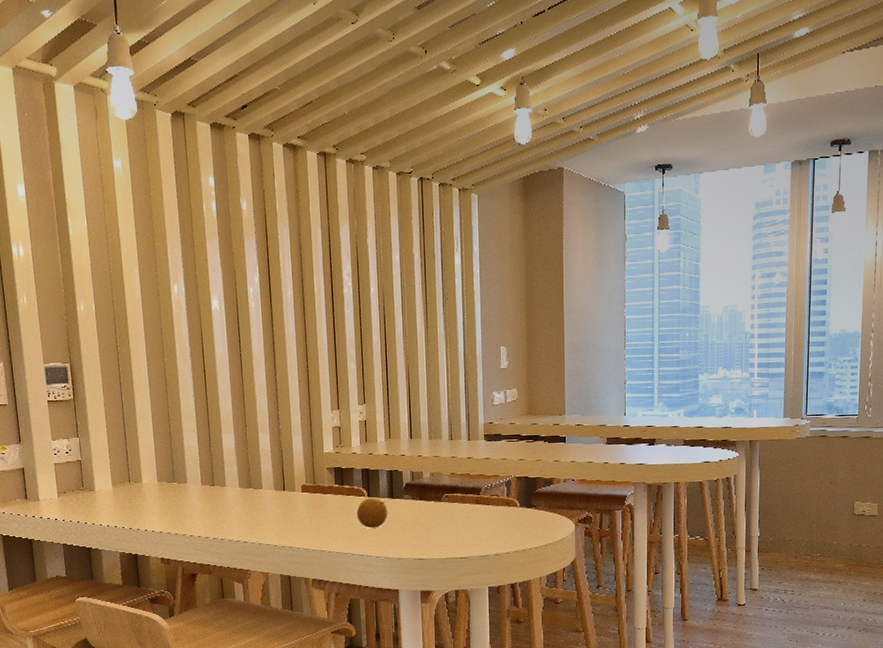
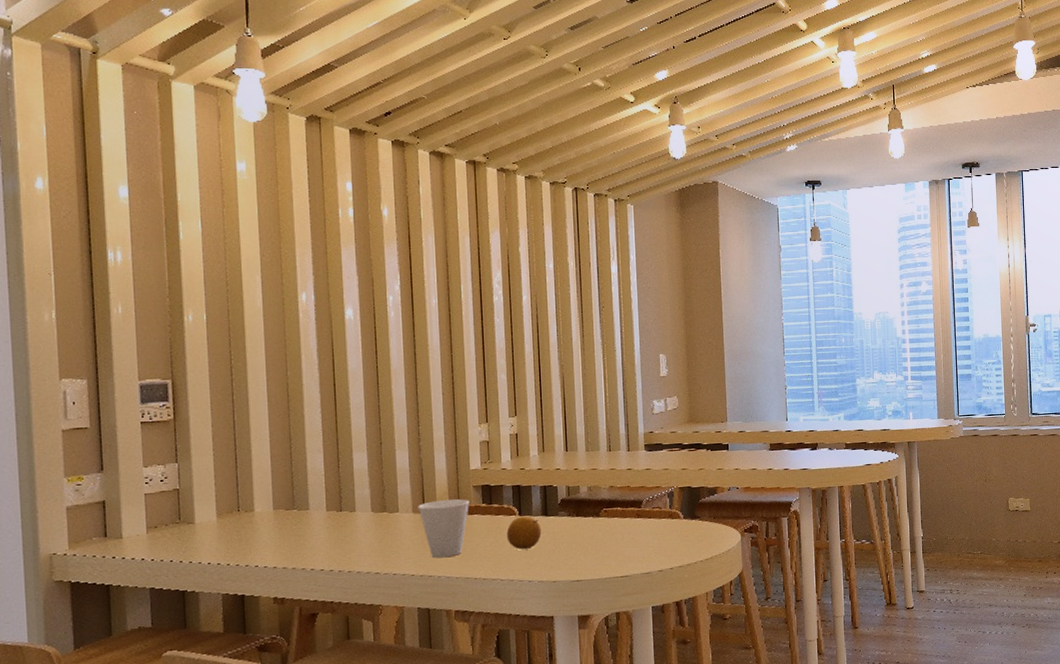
cup: none [279,479,324,532] -> present [418,498,470,558]

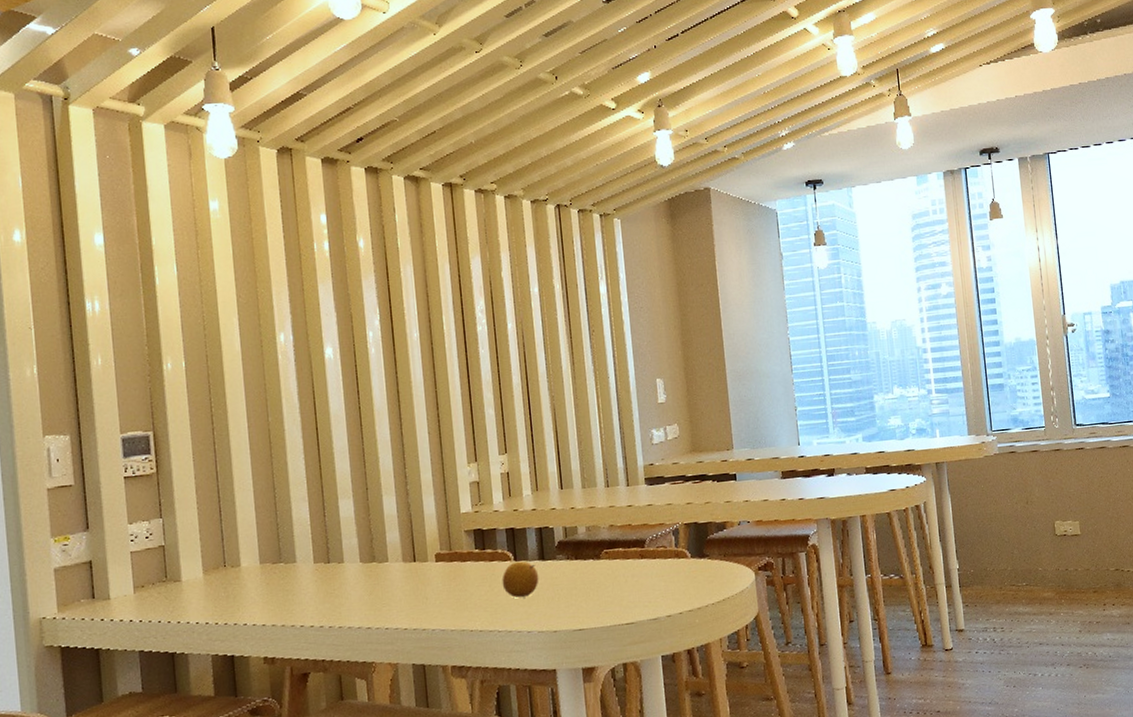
cup: present [418,498,470,558] -> none [408,545,463,610]

